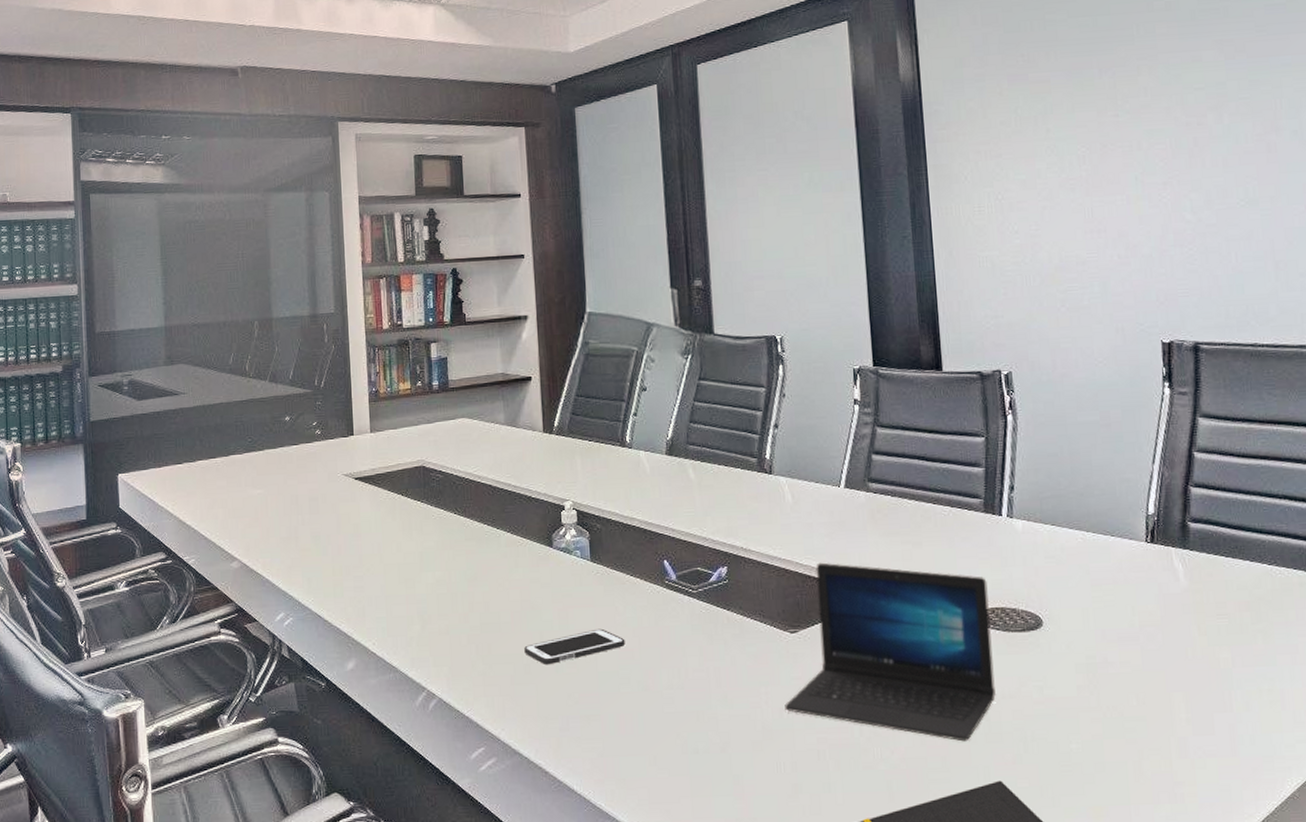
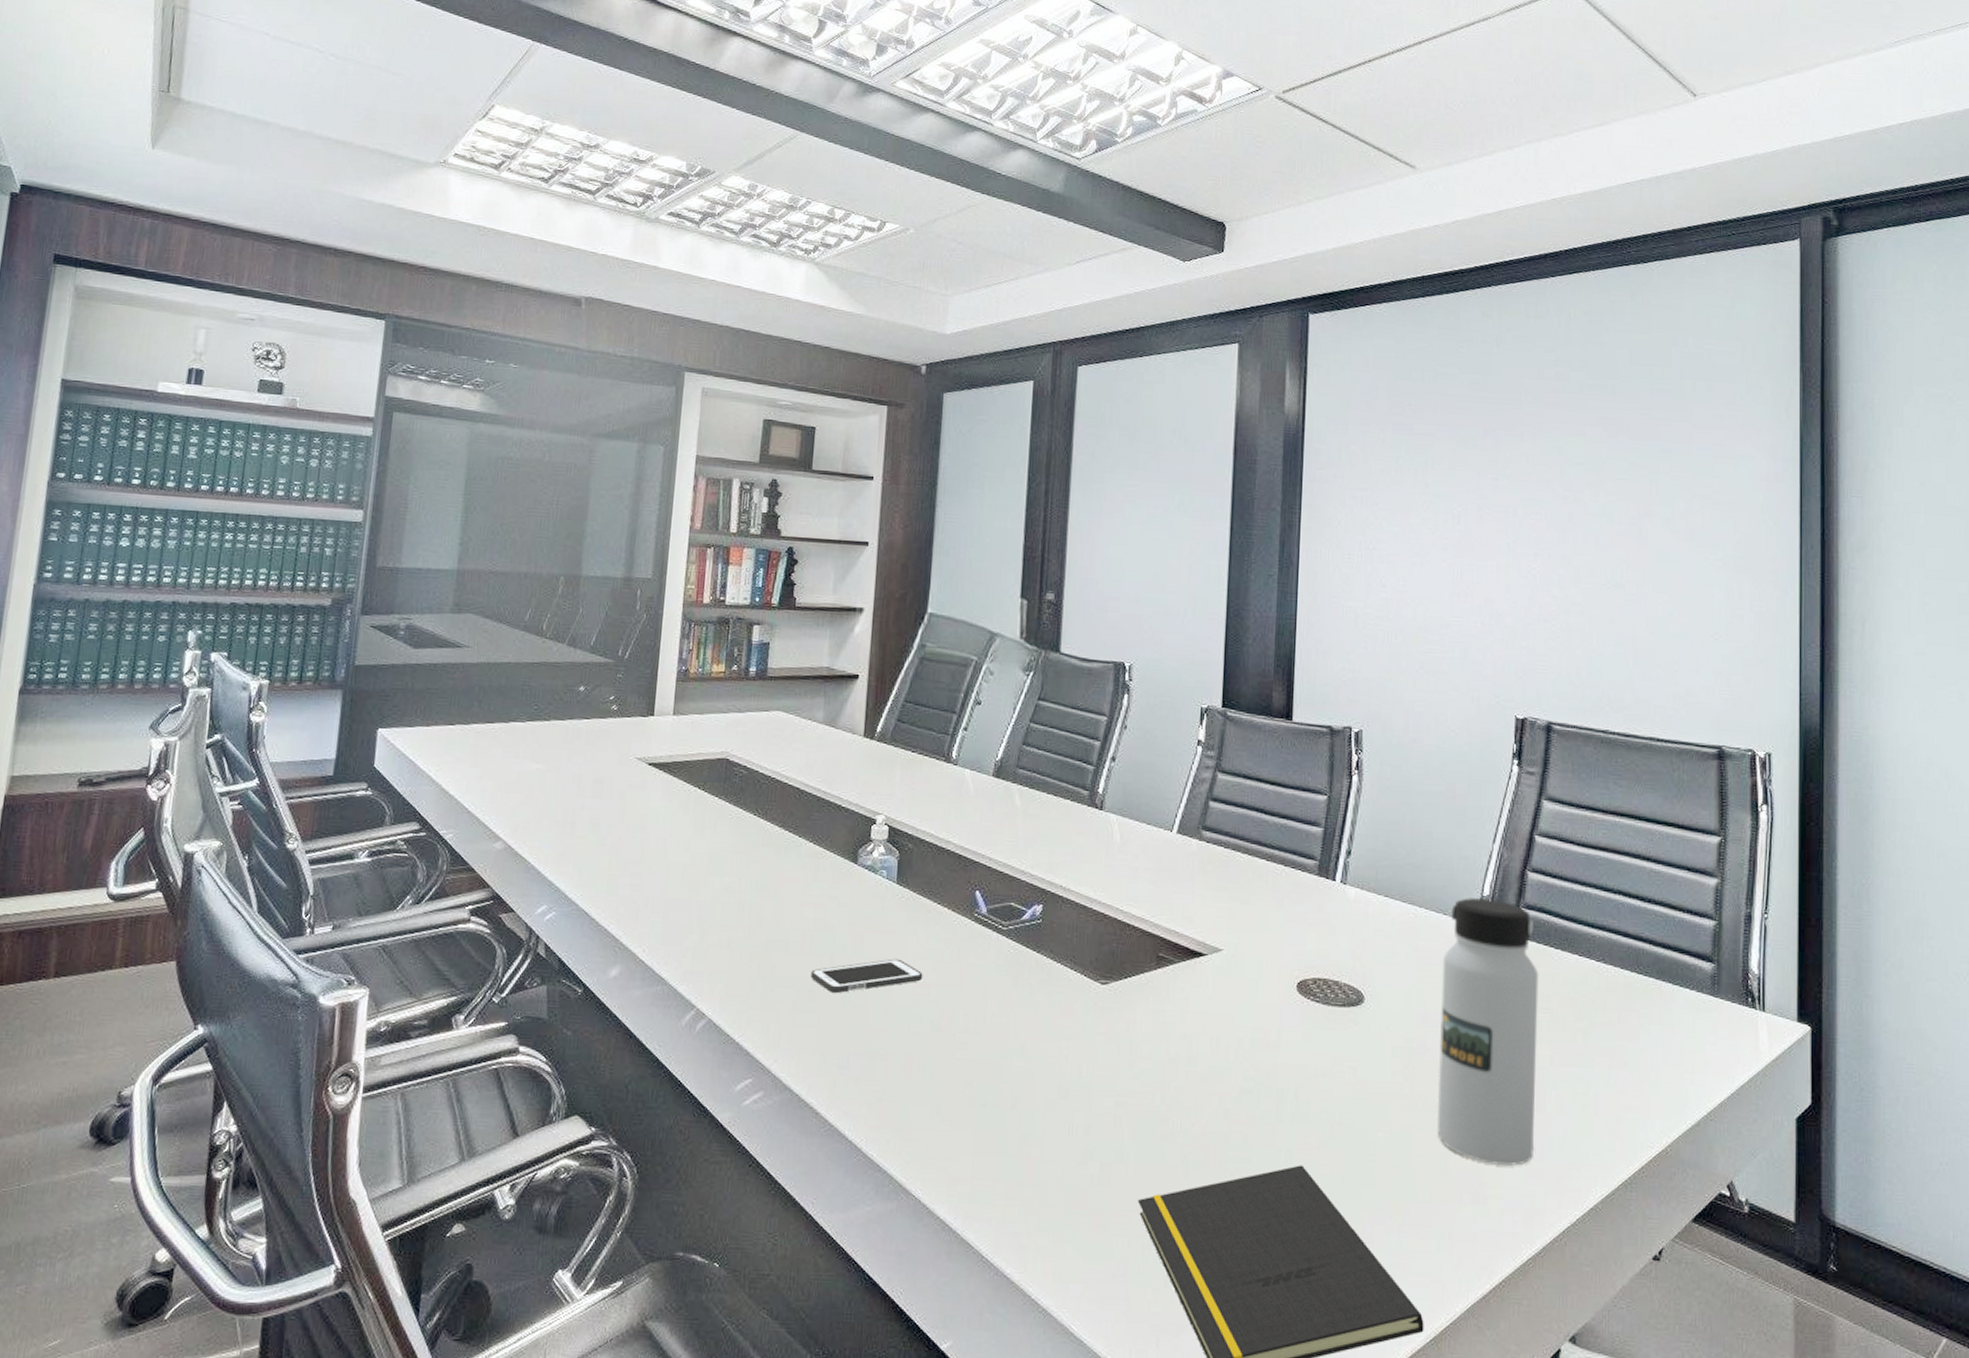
laptop: present [785,562,996,742] -> none [1085,910,1312,1120]
water bottle: none [1115,516,1225,765] -> present [1436,898,1539,1167]

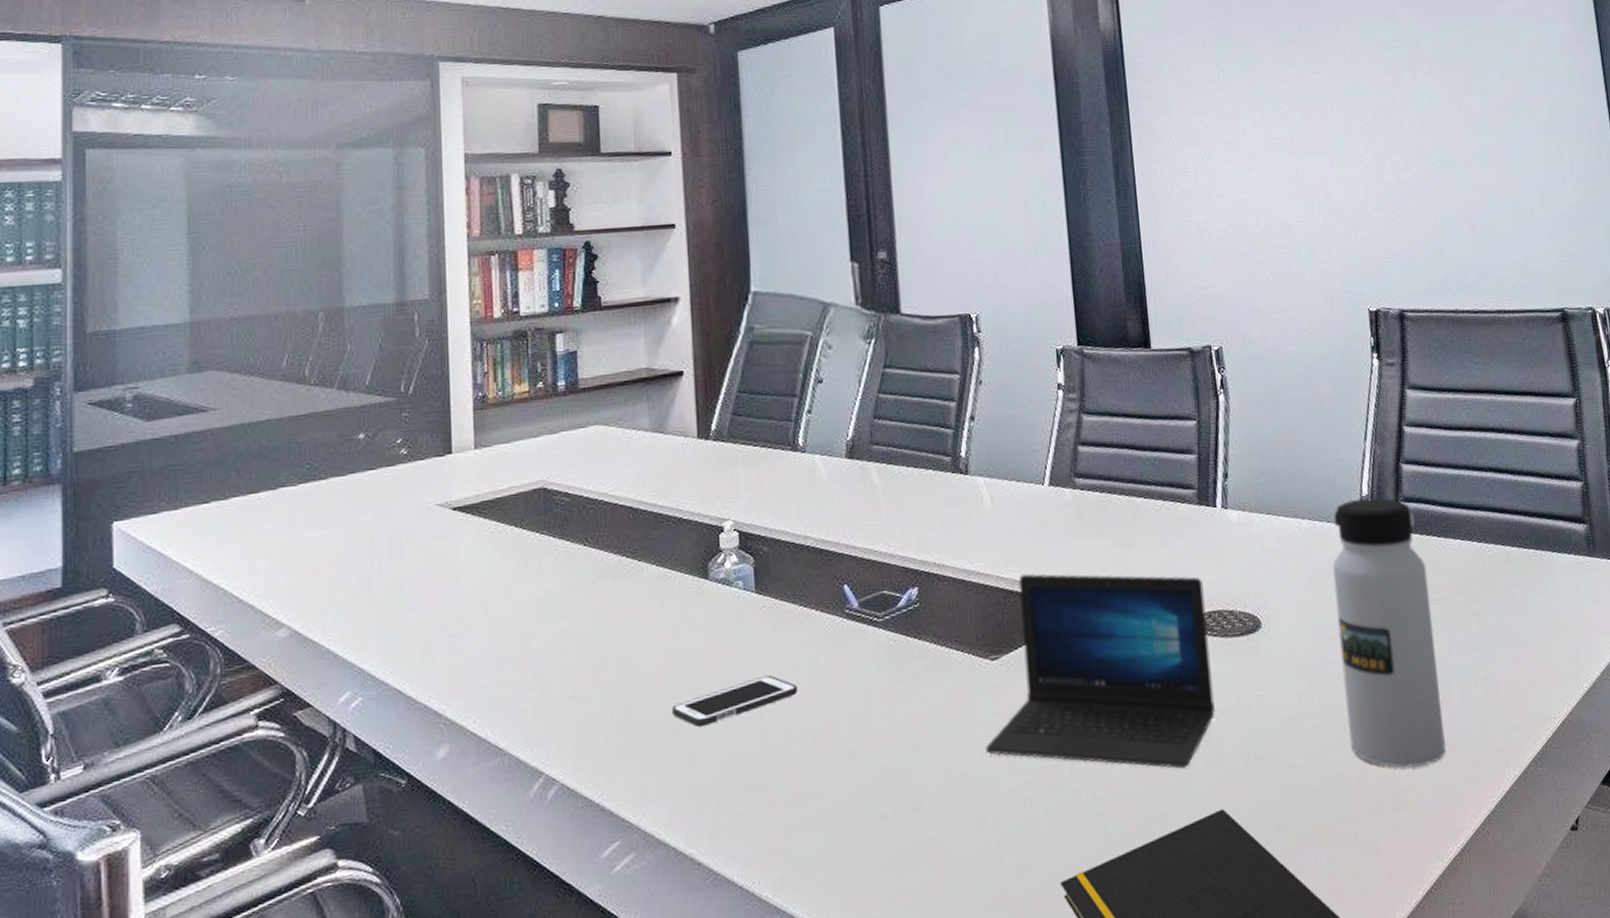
laptop: none [1085,910,1312,1120] -> present [985,573,1215,769]

